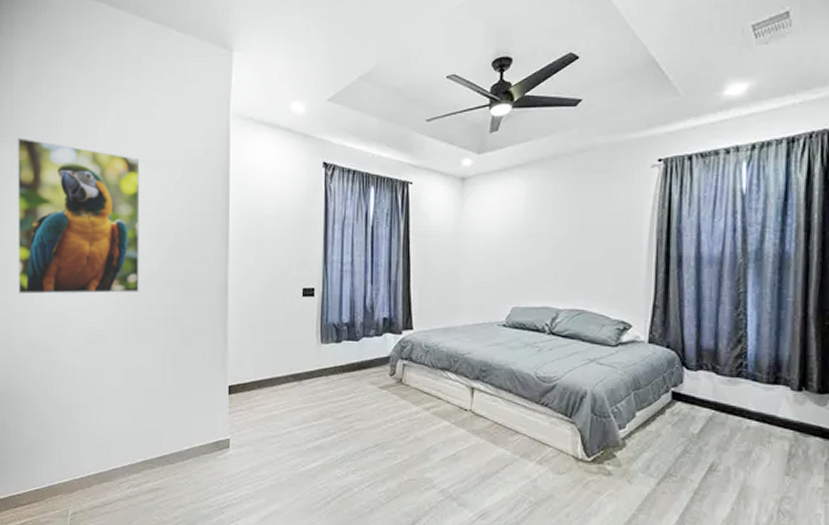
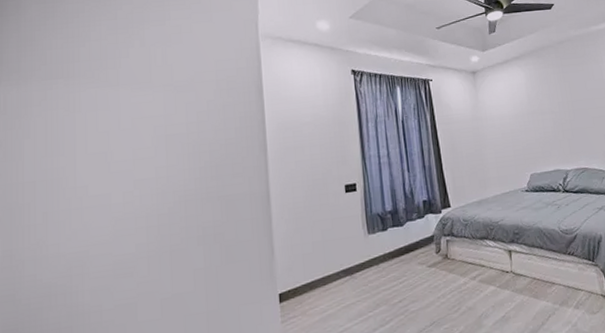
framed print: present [17,137,140,295] -> none [26,74,174,239]

